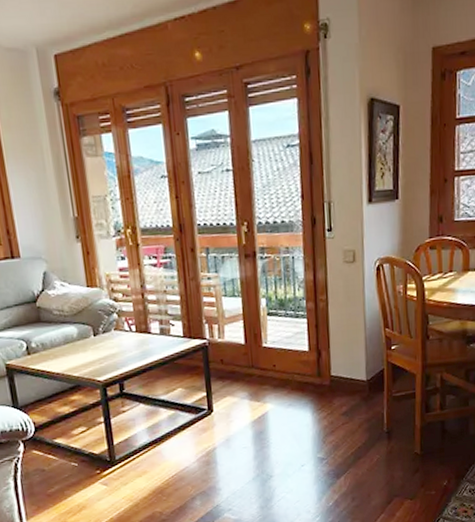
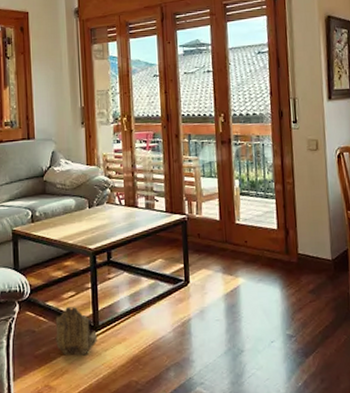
wall caddy: none [66,442,115,492] -> present [55,307,97,356]

